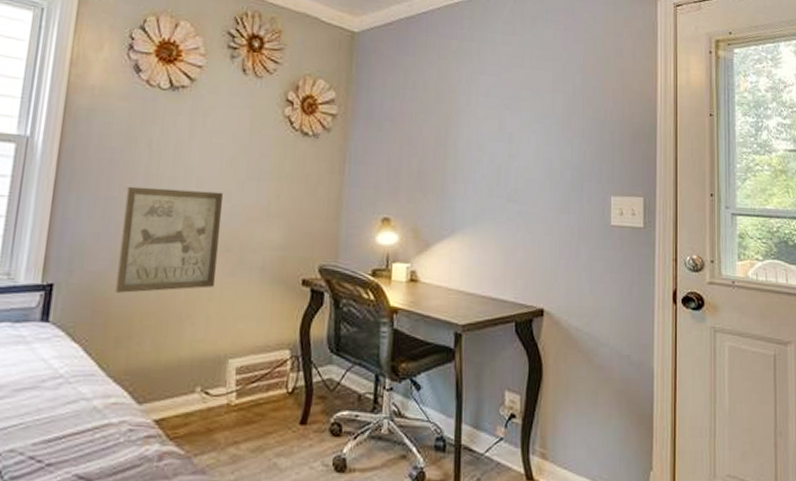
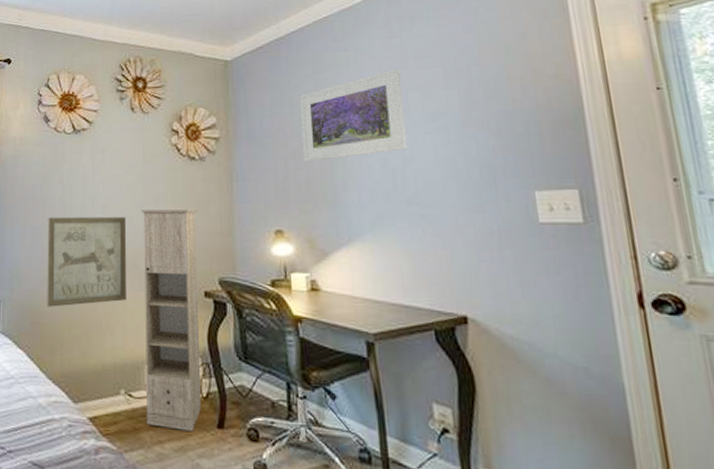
storage cabinet: none [223,186,304,429] -> present [141,210,202,431]
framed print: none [419,66,517,150] -> present [300,69,408,162]

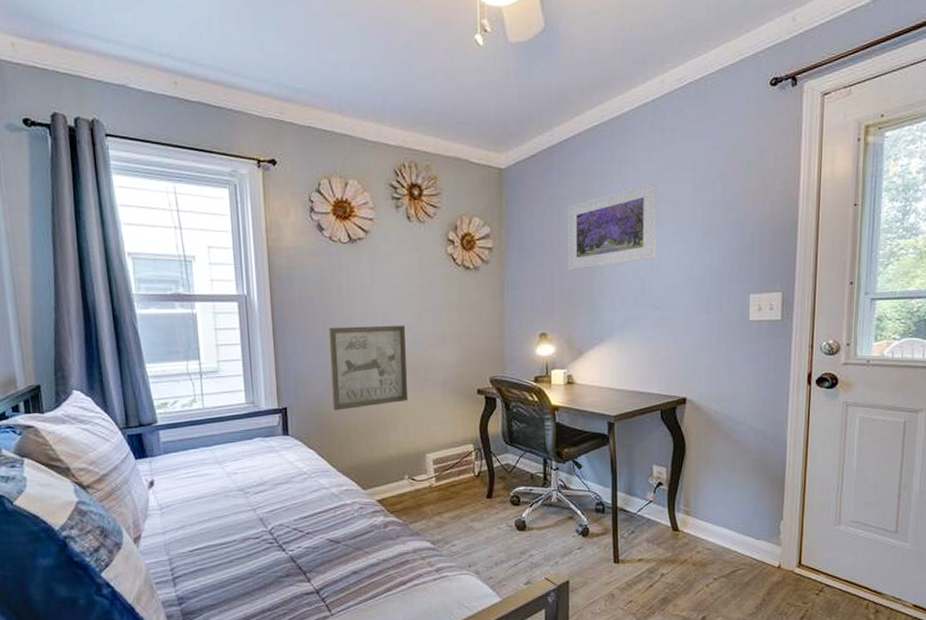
storage cabinet: present [141,210,202,431] -> none [419,317,474,503]

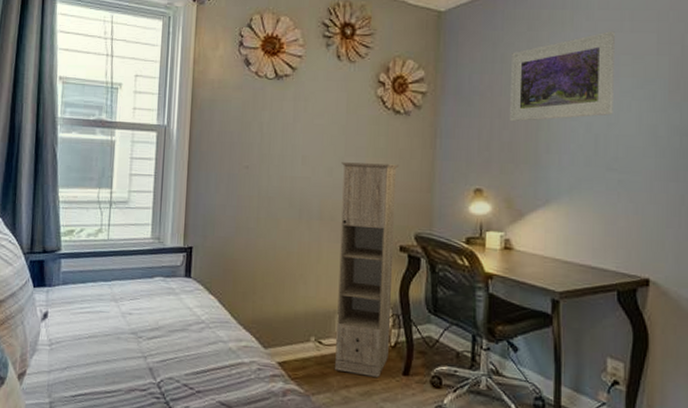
wall art: present [329,325,407,410] -> none [240,165,326,256]
storage cabinet: none [419,317,474,503] -> present [335,162,398,377]

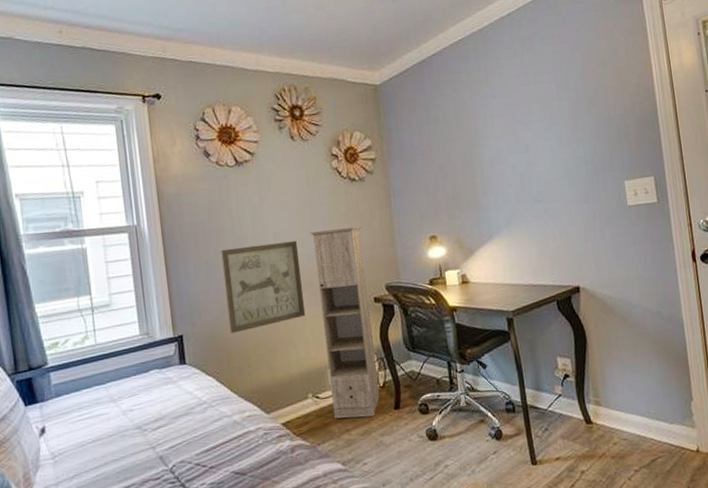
wall art: none [240,165,326,256] -> present [221,240,305,334]
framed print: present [510,31,615,122] -> none [443,85,531,174]

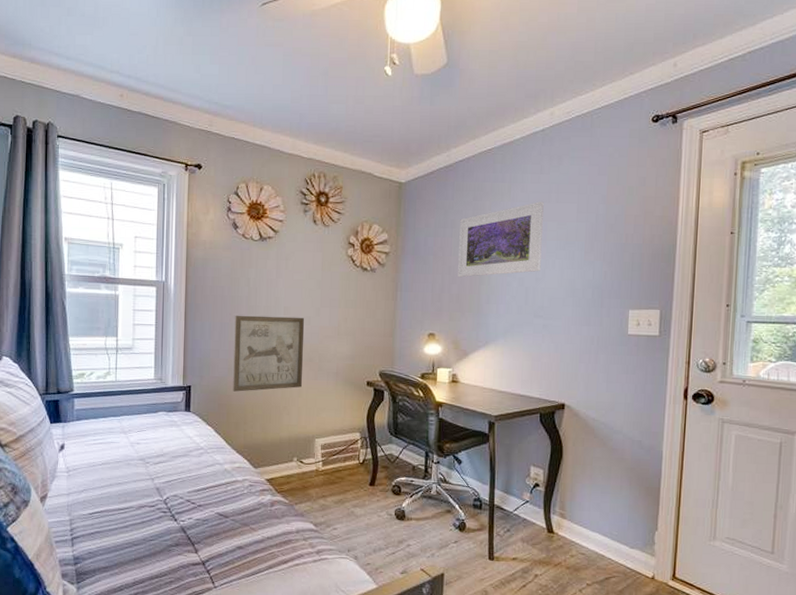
storage cabinet: present [310,226,380,419] -> none [314,312,366,488]
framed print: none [443,85,531,174] -> present [458,201,544,278]

